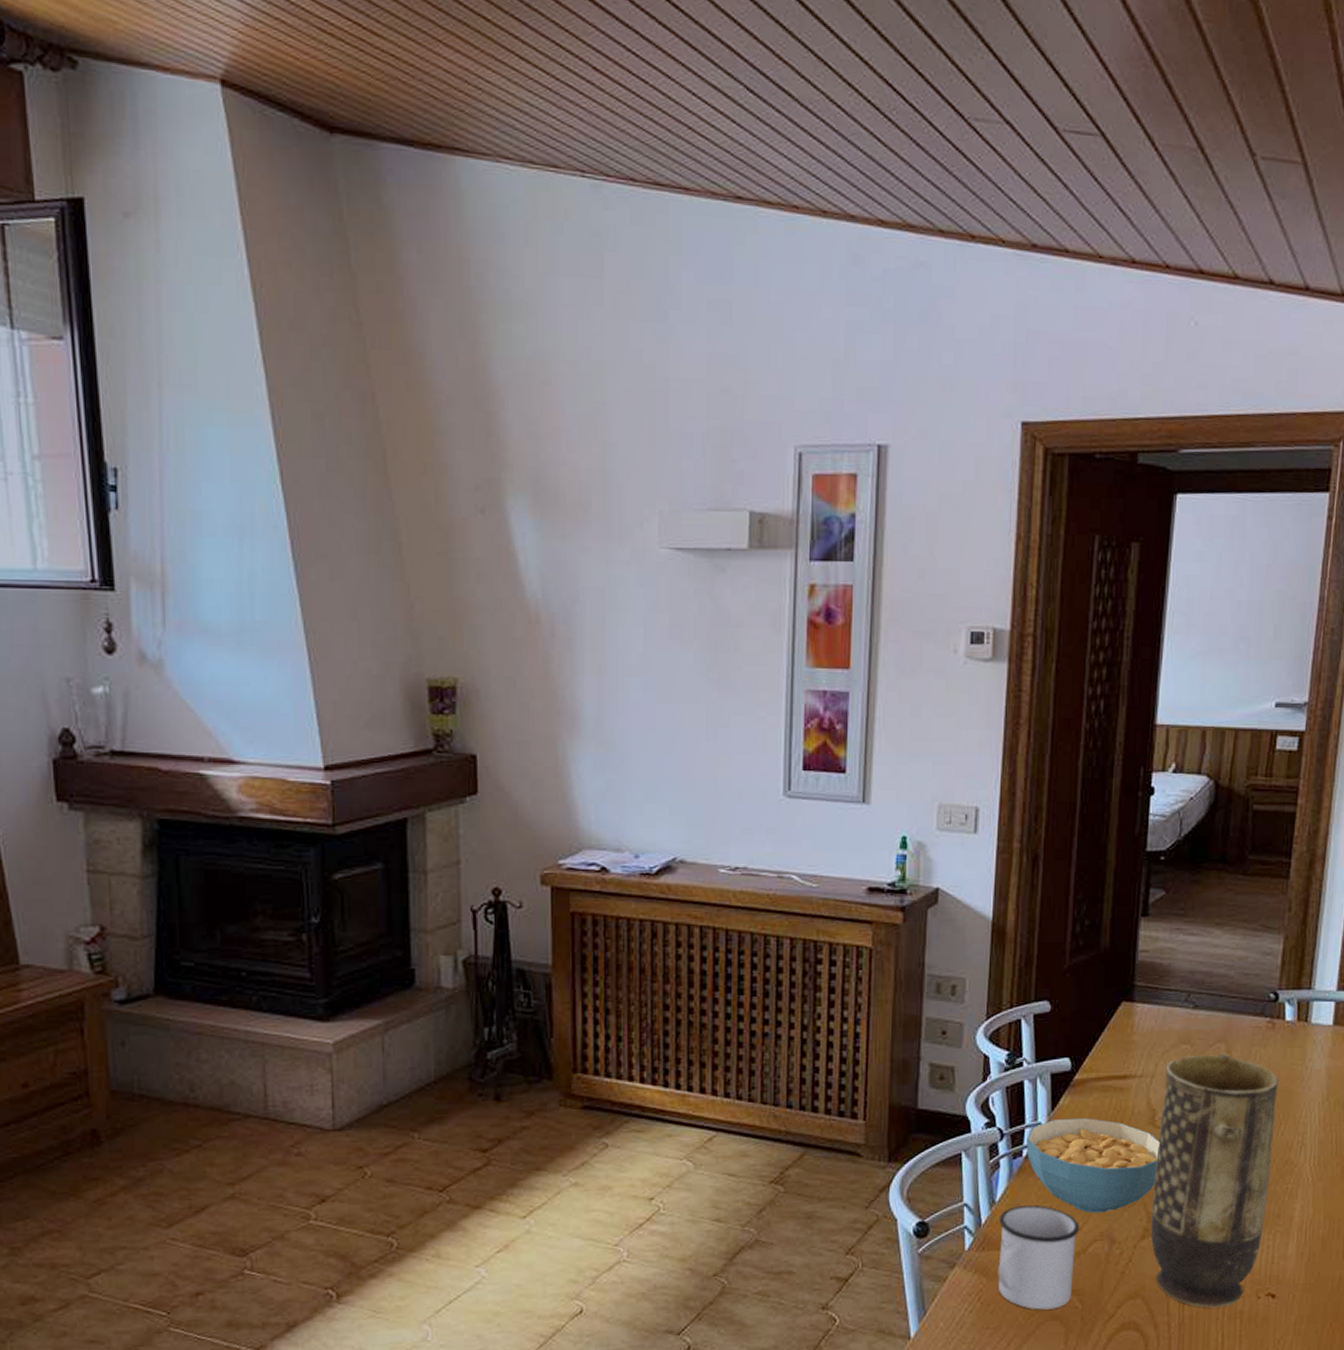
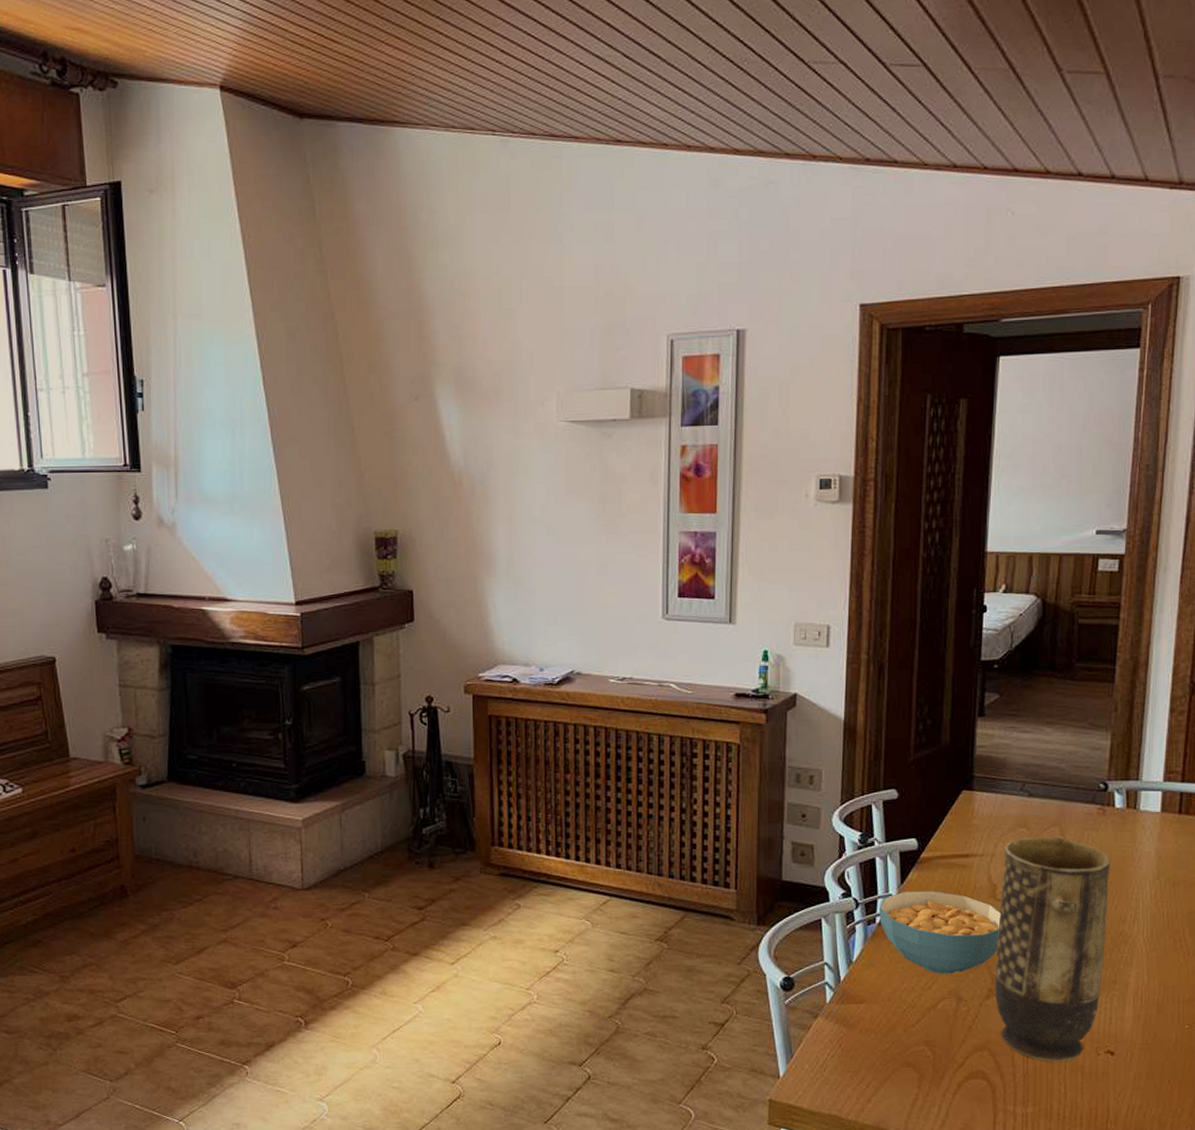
mug: present [998,1205,1079,1310] -> none [856,966,929,1058]

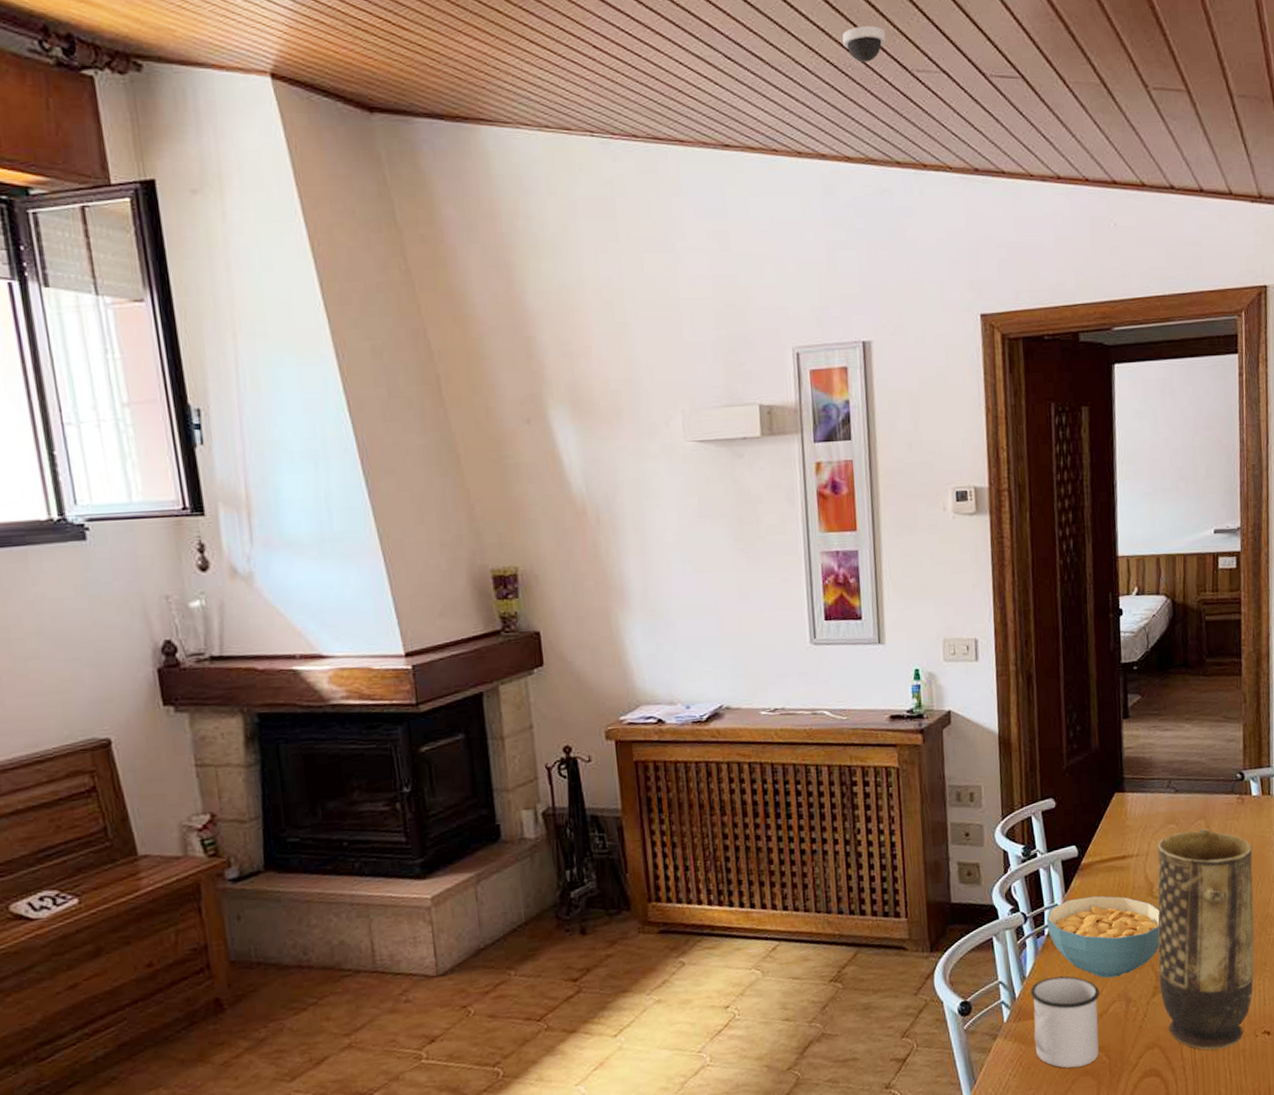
dome security camera: none [741,20,784,57] -> present [843,26,886,63]
mug: none [856,966,929,1058] -> present [1031,976,1099,1068]

